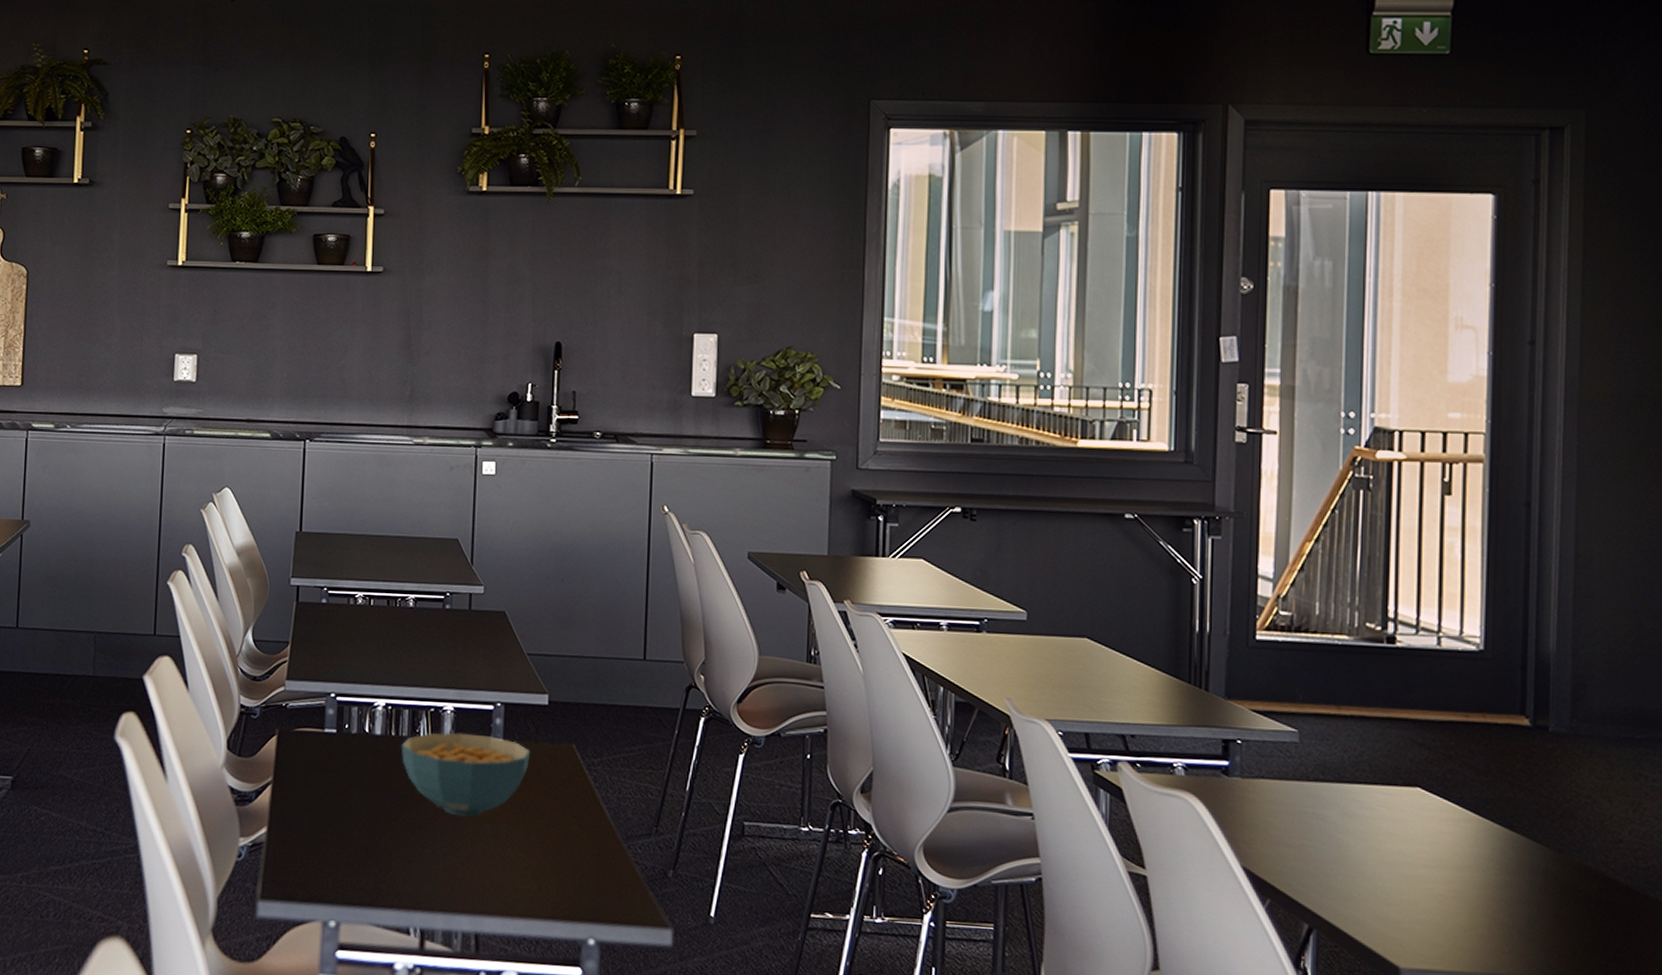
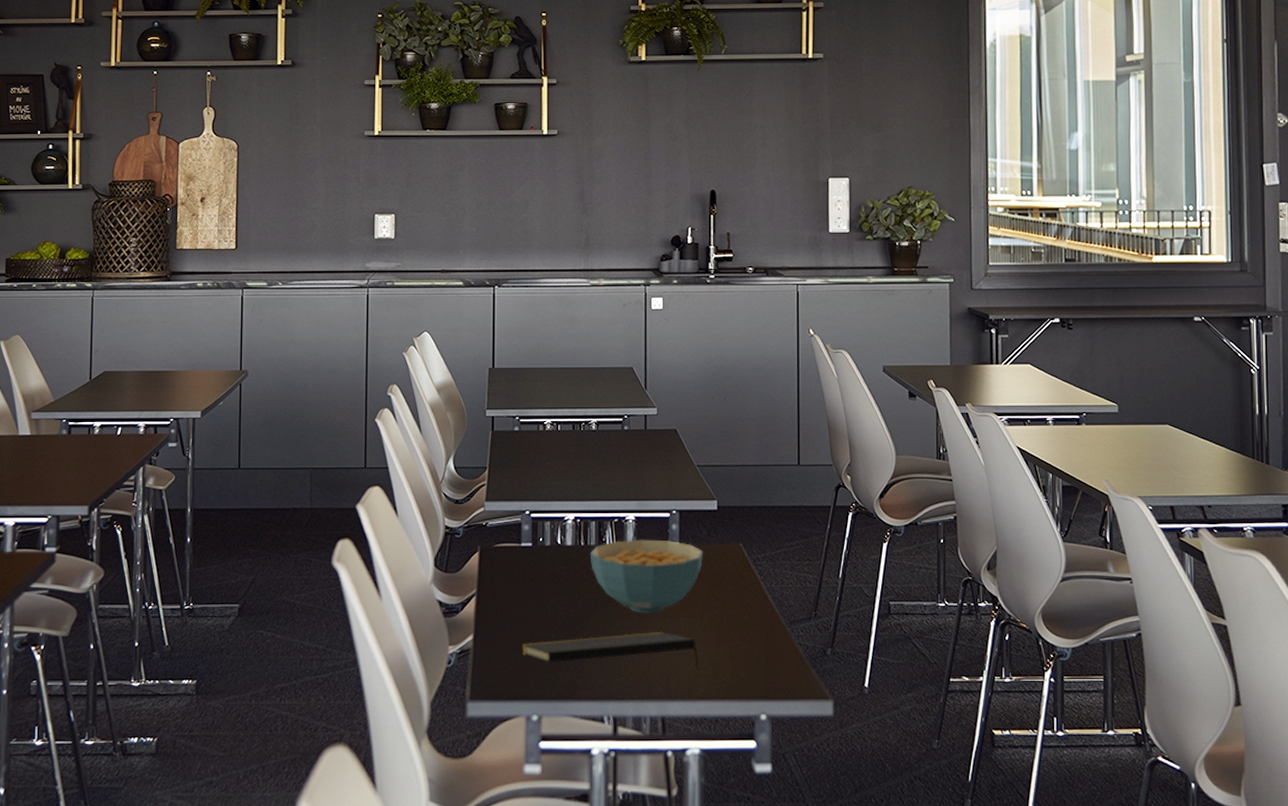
notepad: none [320,837,520,883] -> present [522,631,699,670]

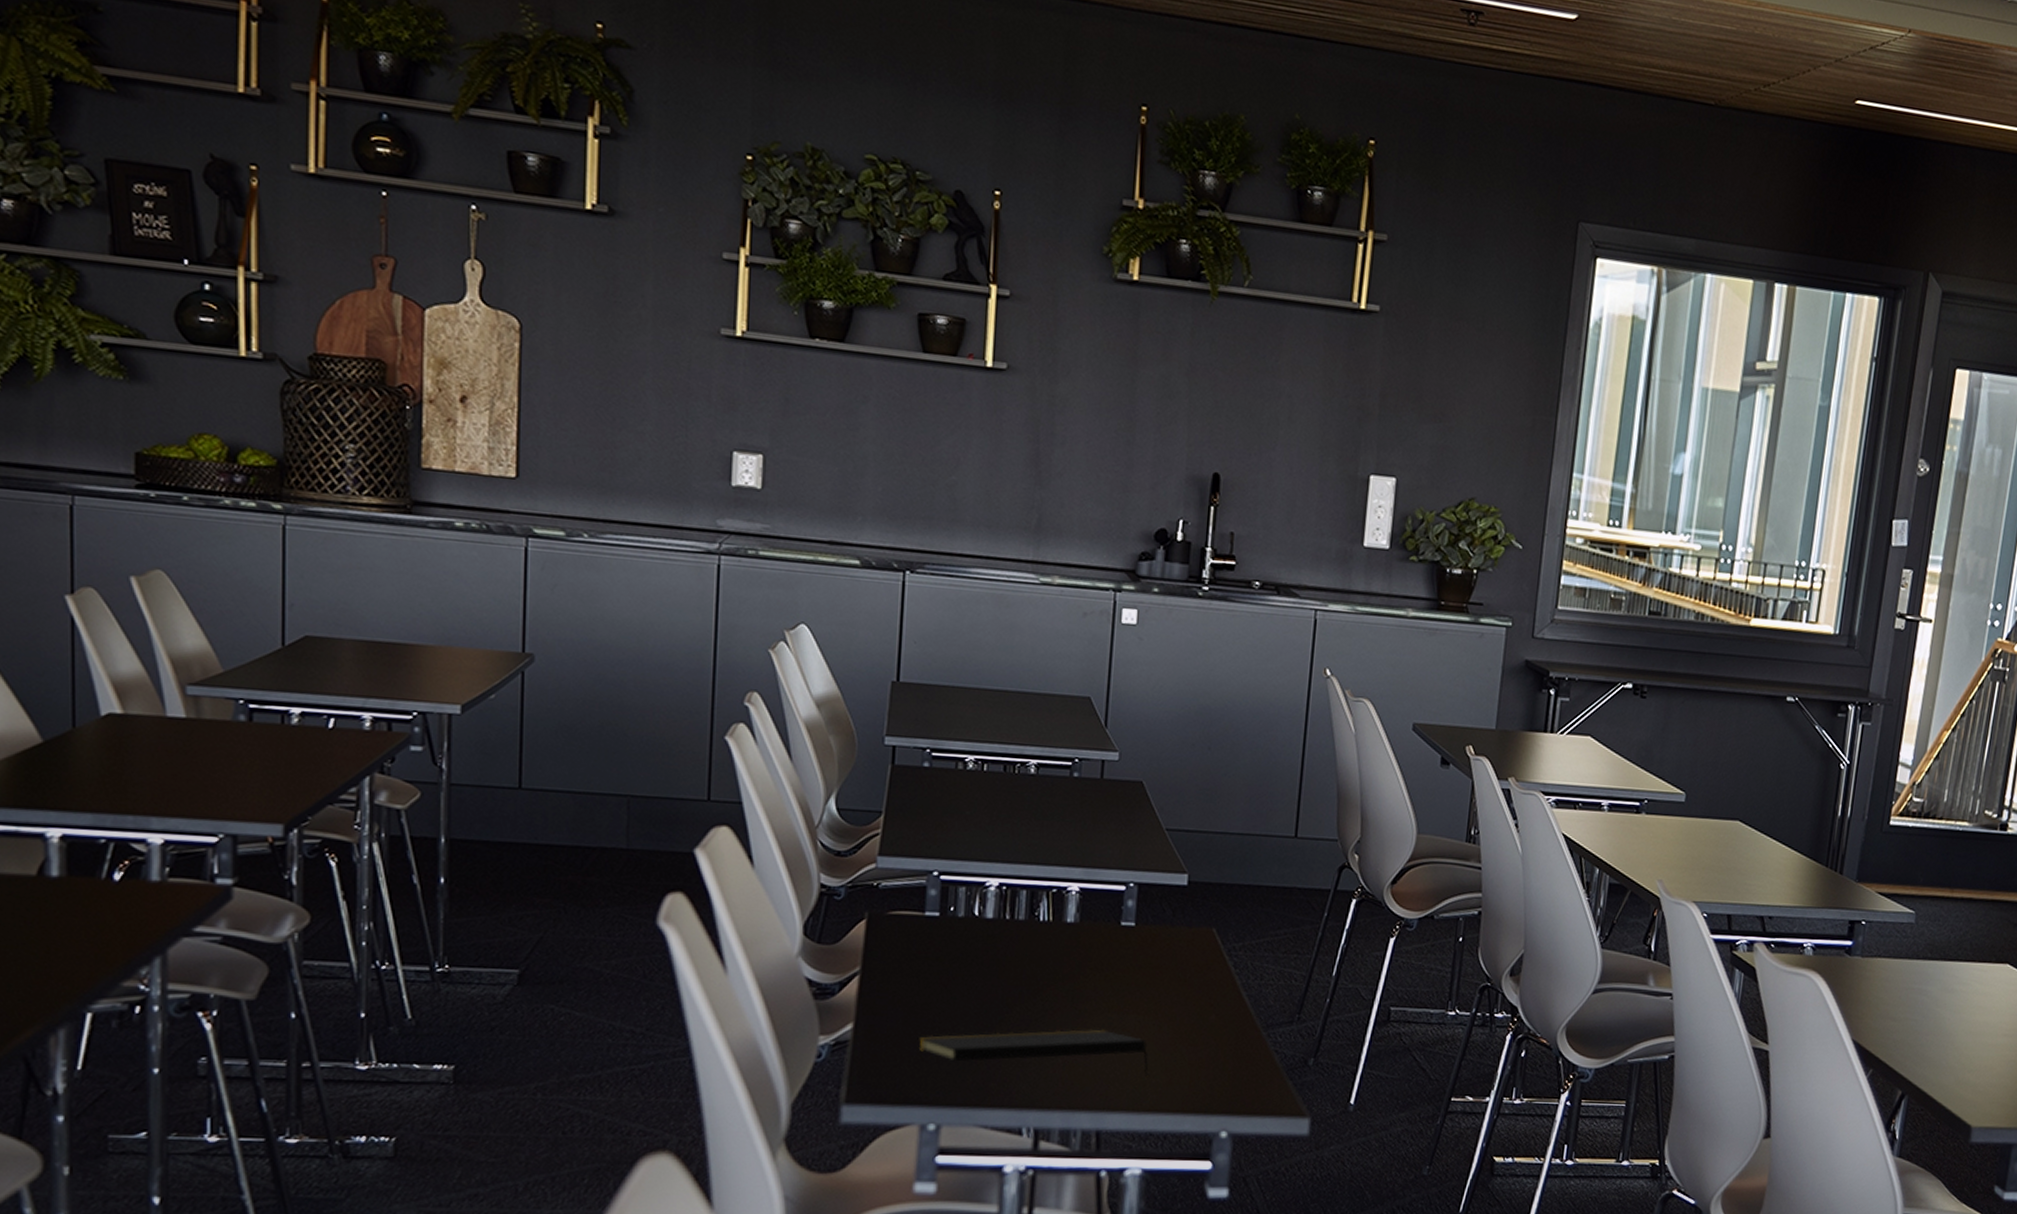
cereal bowl: present [589,539,704,613] -> none [1016,915,1166,1007]

